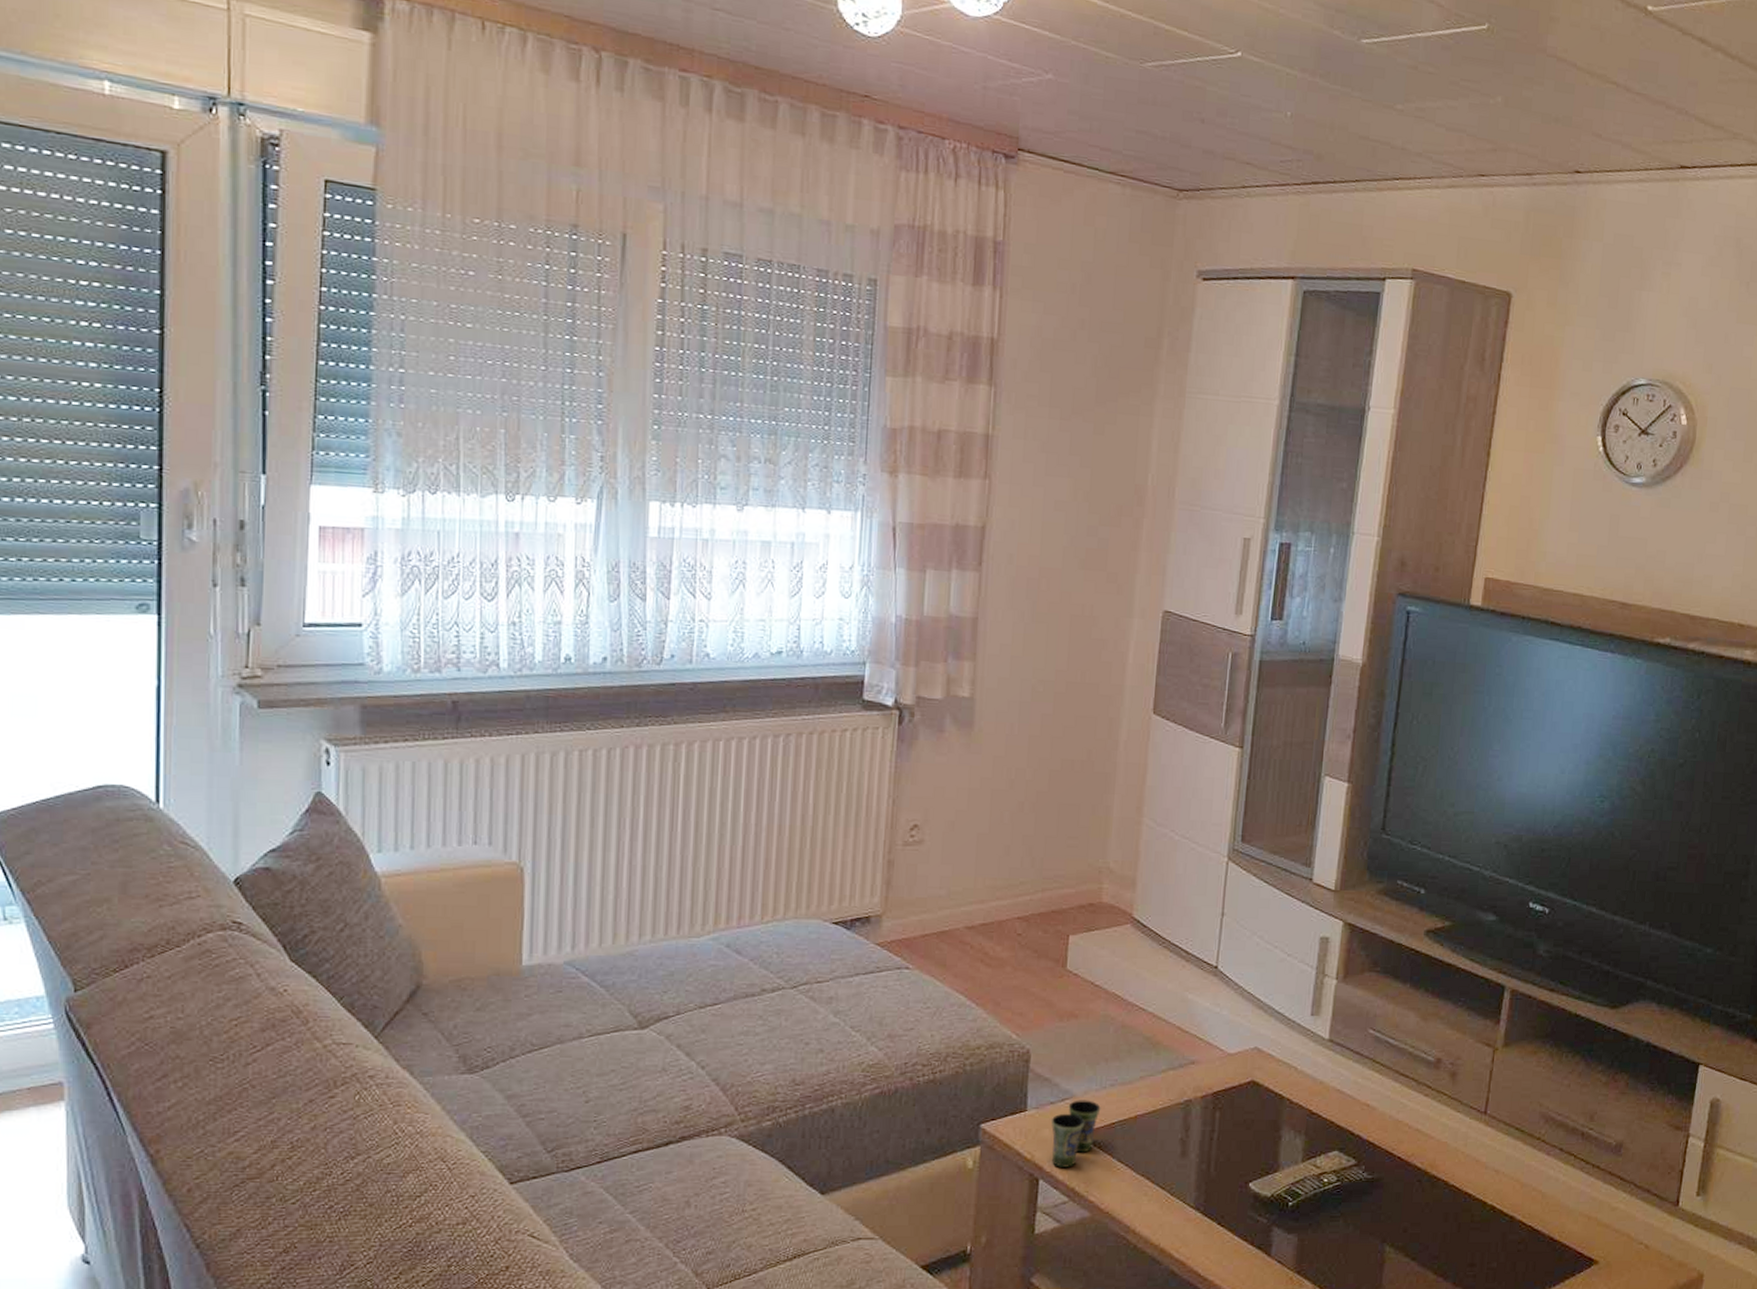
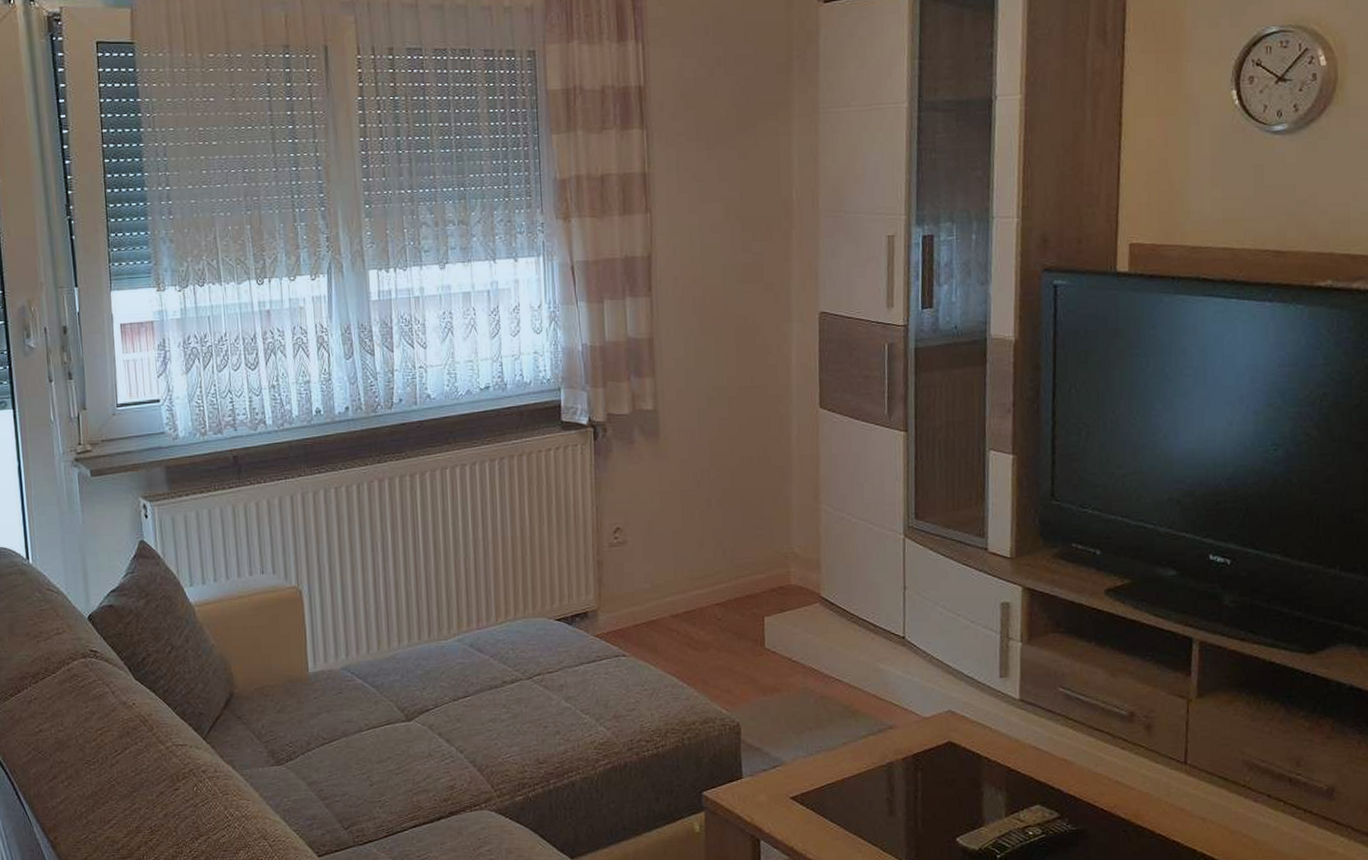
cup: present [1050,1100,1101,1169] -> none [765,766,810,830]

